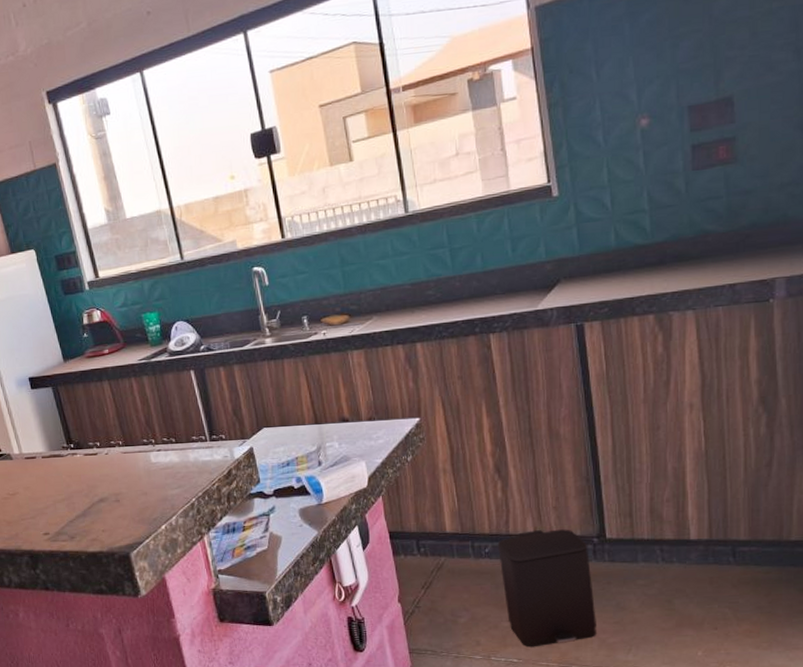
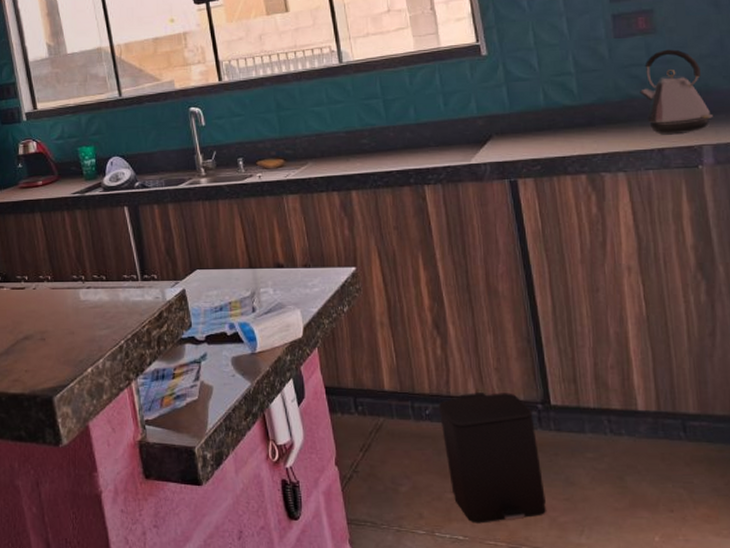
kettle: none [714,178,789,269] -> present [639,49,713,134]

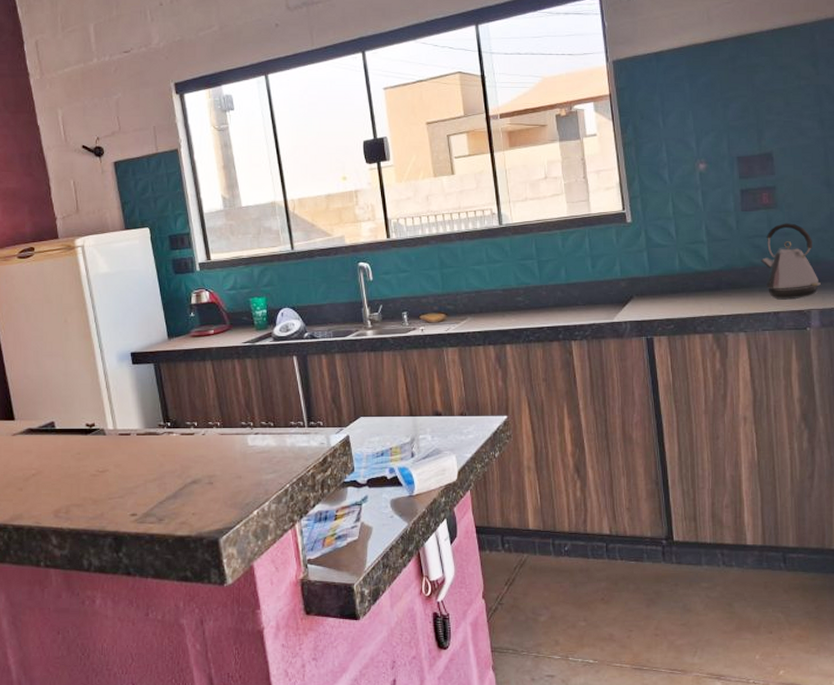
pedal bin: present [438,393,546,523] -> none [576,530,665,648]

